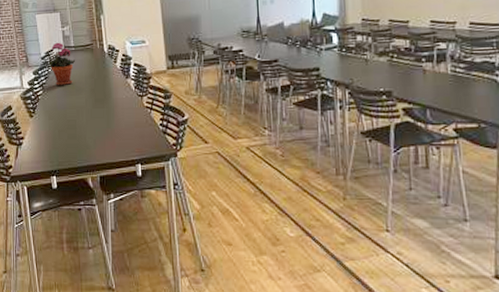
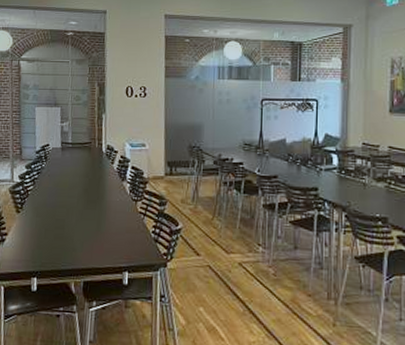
potted plant: present [48,42,76,85] -> none [42,137,72,182]

